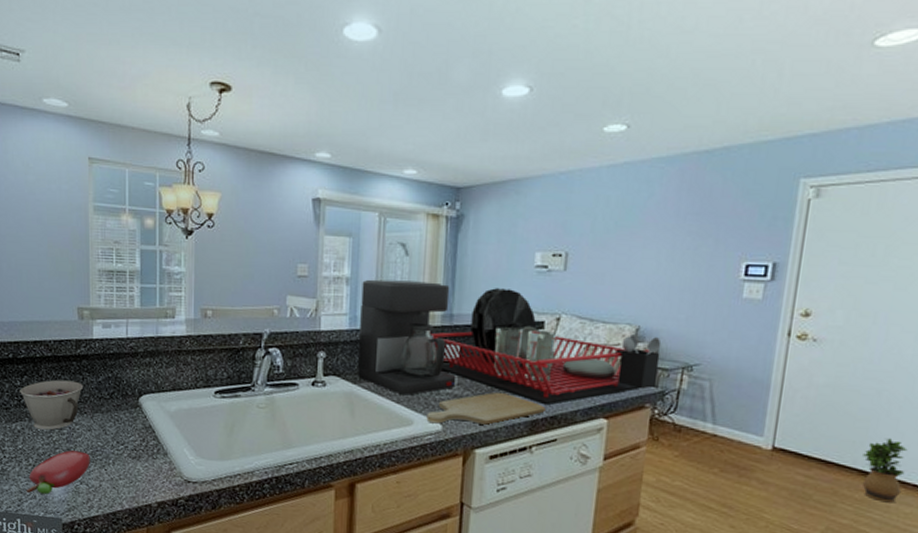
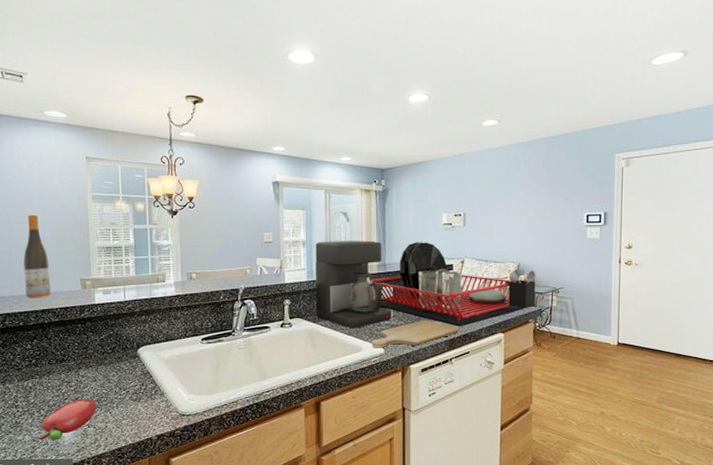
wine bottle: none [14,226,44,328] -> present [23,214,51,299]
teacup: present [20,379,84,430] -> none [30,340,89,384]
potted plant: present [862,438,908,503] -> none [676,329,704,375]

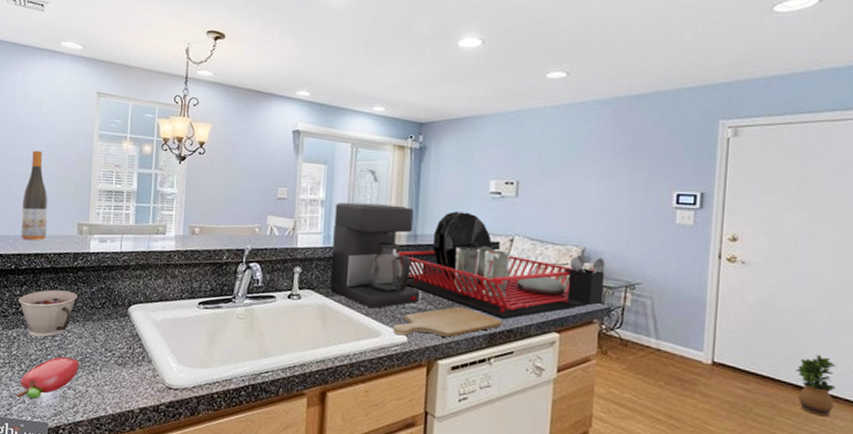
teacup: none [30,340,89,384] -> present [18,289,78,337]
potted plant: none [676,329,704,375] -> present [796,354,836,417]

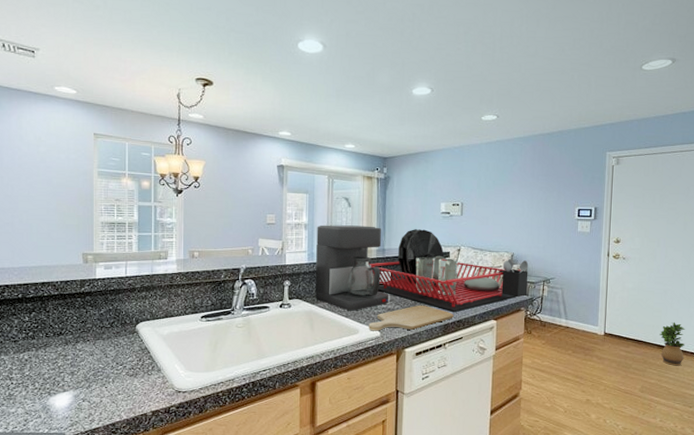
fruit: present [17,356,79,399] -> none [32,373,92,413]
teacup: present [18,289,78,337] -> none [28,314,87,357]
wine bottle: present [21,150,48,241] -> none [25,187,52,271]

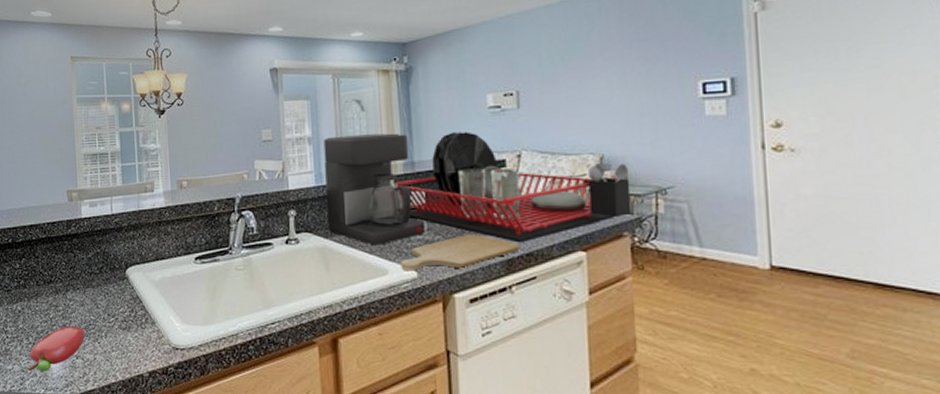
fruit: none [32,373,92,413] -> present [28,326,85,371]
potted plant: present [659,322,685,366] -> none [875,246,930,317]

